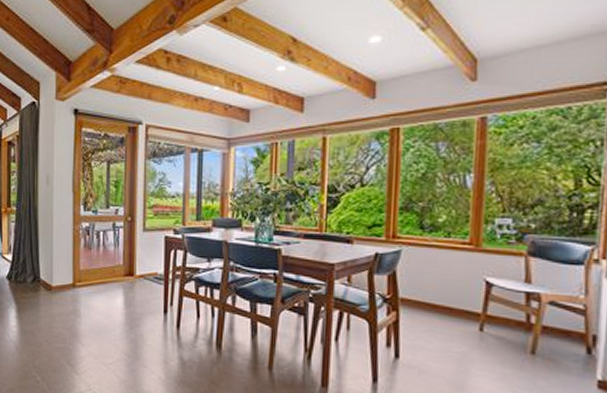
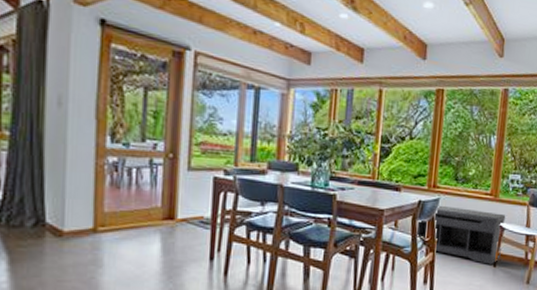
bench: none [374,257,494,328] -> present [415,205,506,265]

